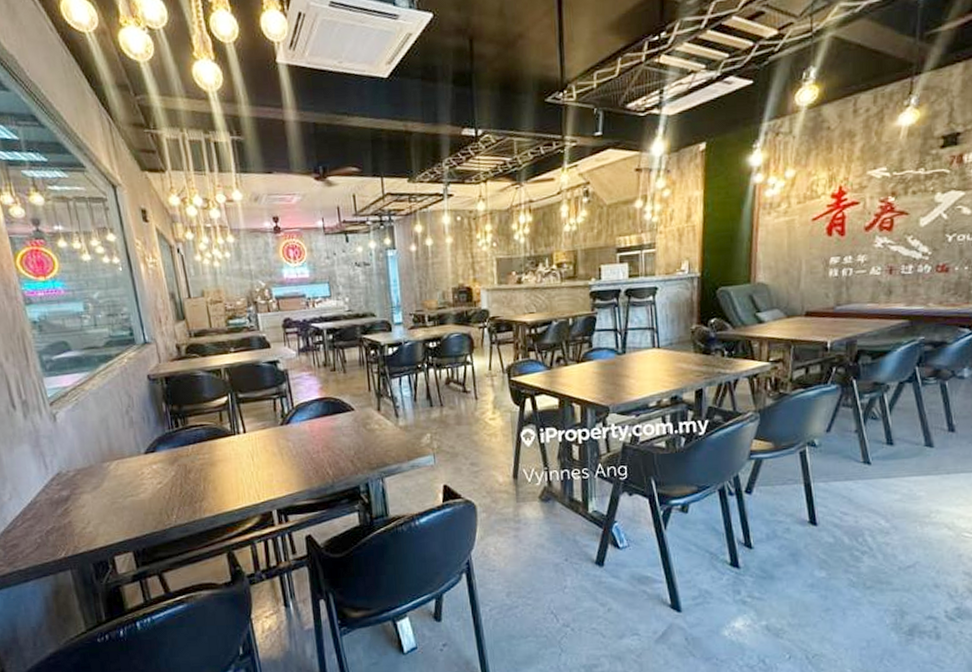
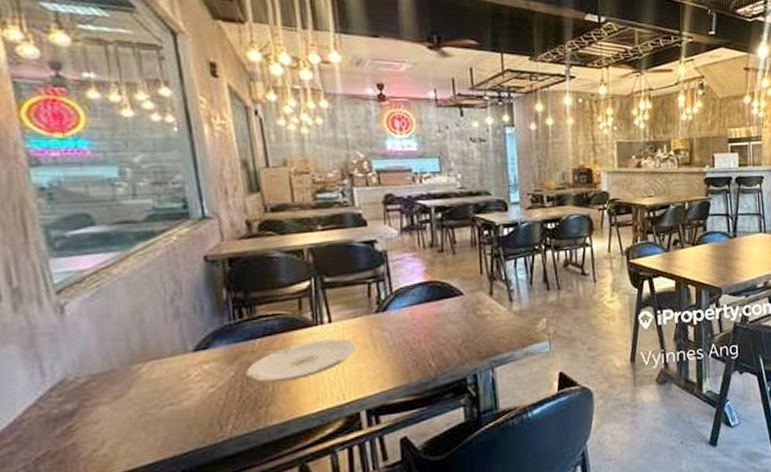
plate: none [183,447,267,482] -> present [246,338,357,382]

